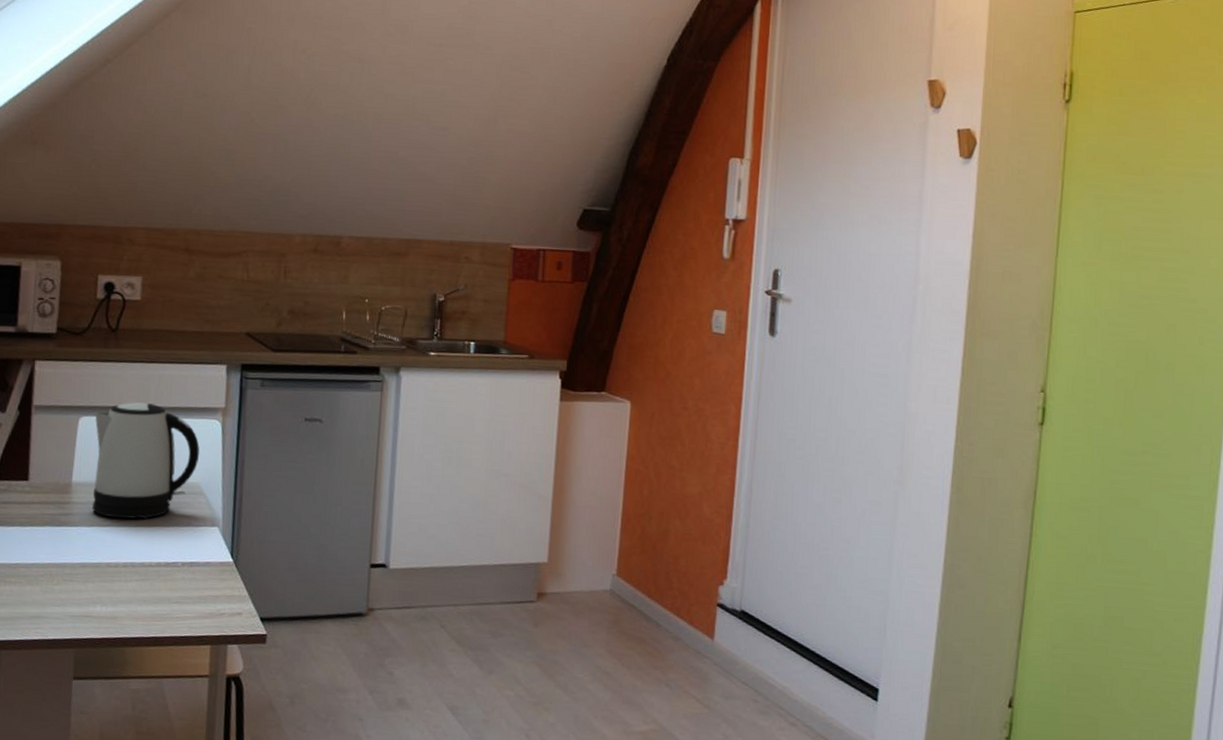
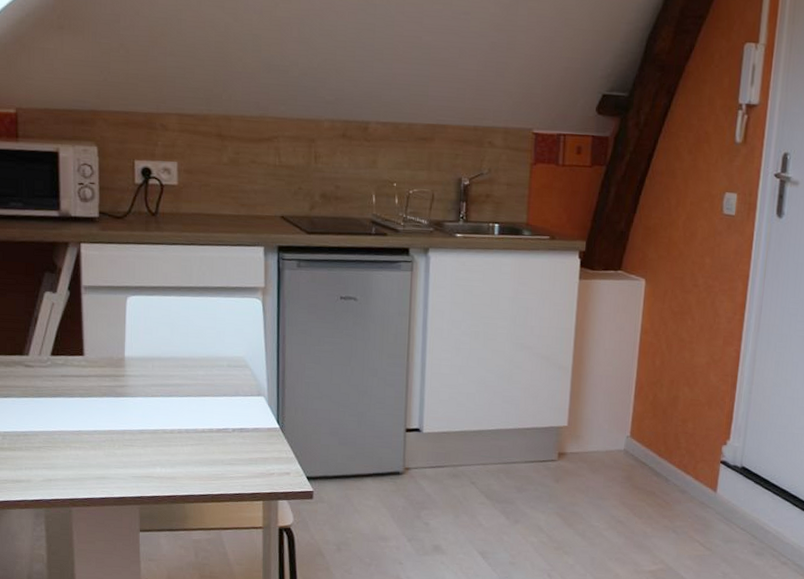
kettle: present [92,402,200,519] -> none [142,282,242,390]

